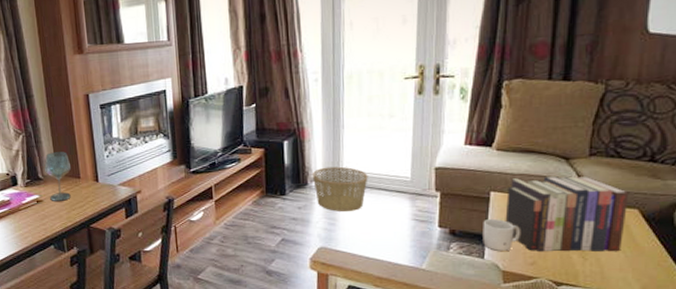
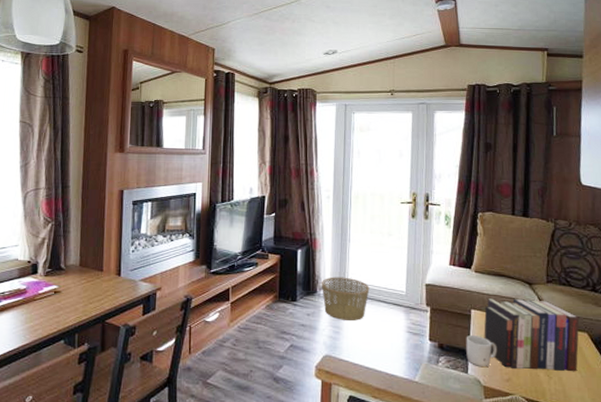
wine glass: present [44,152,72,201] -> none [68,243,96,293]

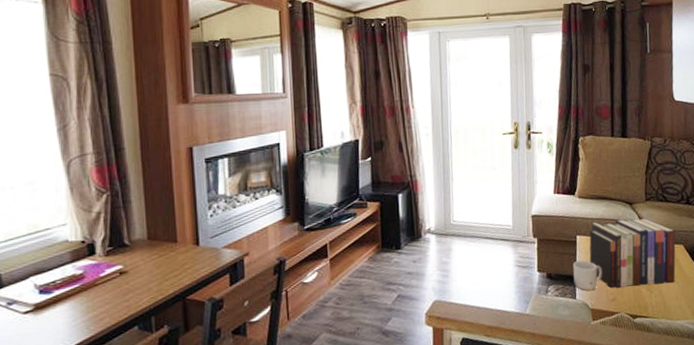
basket: present [321,277,370,320] -> none [425,217,476,263]

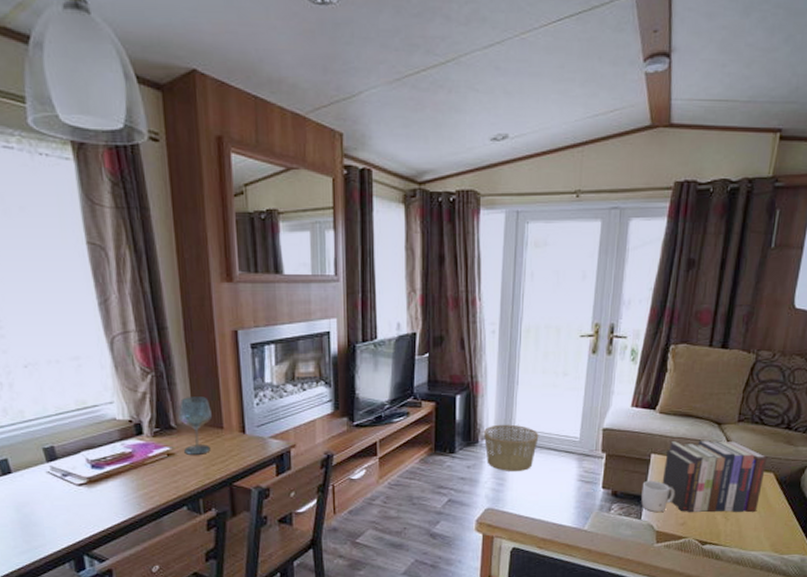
wine glass: none [133,212,167,272] -> present [178,397,213,455]
basket: none [425,217,476,263] -> present [483,424,539,471]

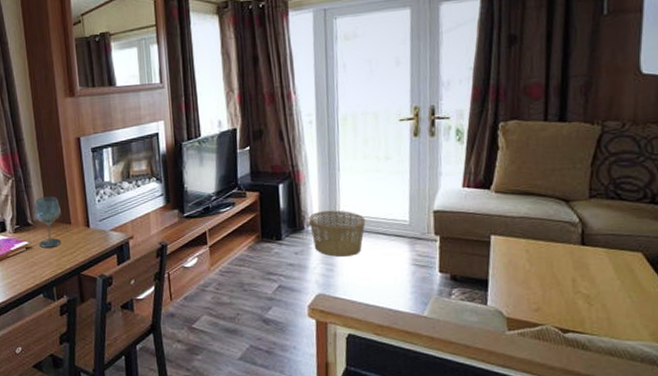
mug: present [641,481,675,513] -> none [484,264,523,298]
books: present [662,440,768,512] -> none [507,218,632,297]

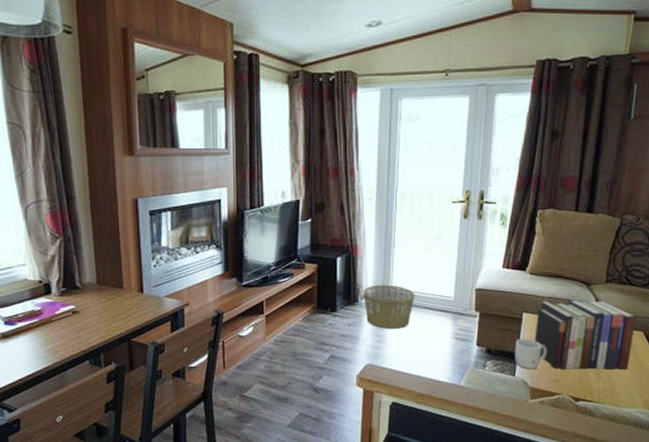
wine glass: present [34,196,62,248] -> none [83,259,114,312]
mug: none [484,264,523,298] -> present [515,339,547,370]
books: none [507,218,632,297] -> present [534,300,637,370]

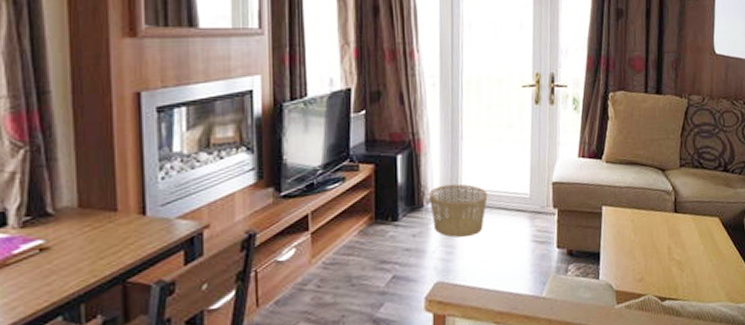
mug: present [515,339,547,370] -> none [597,235,629,270]
books: present [534,300,637,370] -> none [615,187,712,267]

